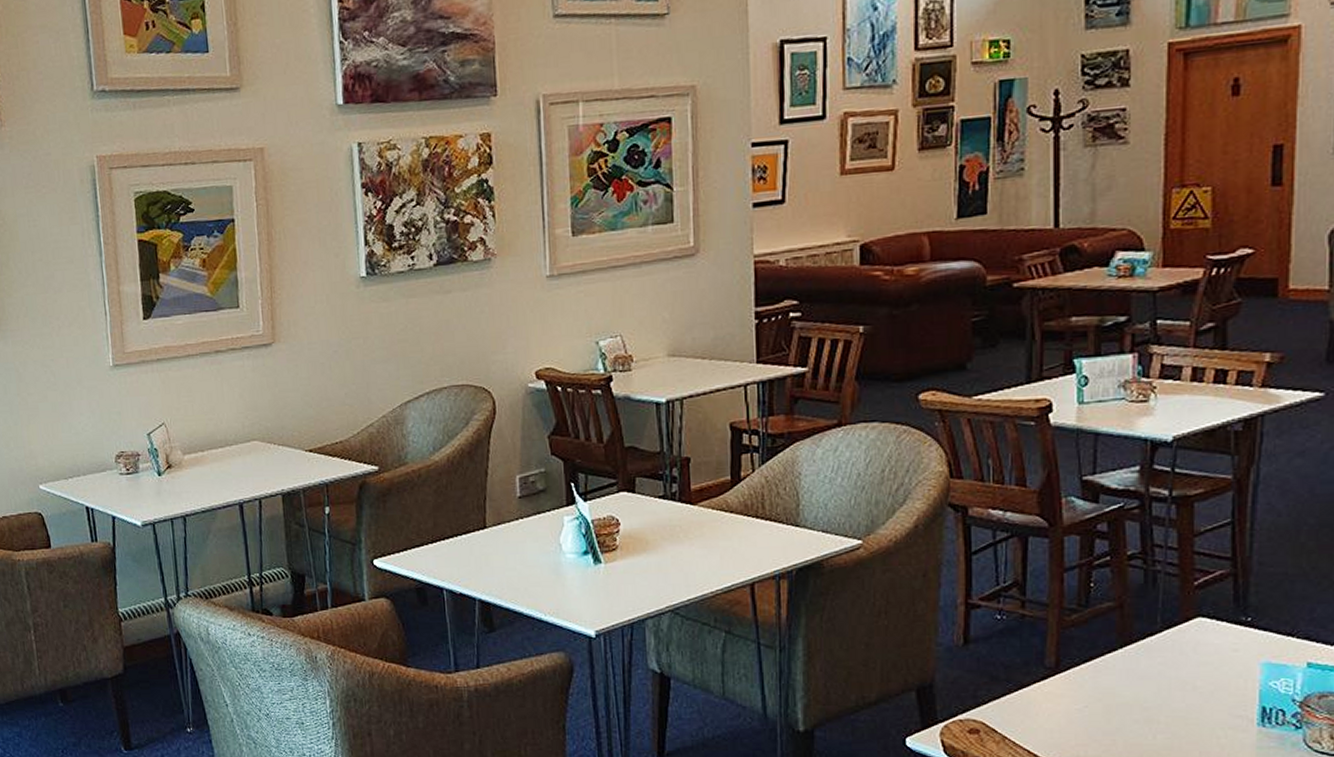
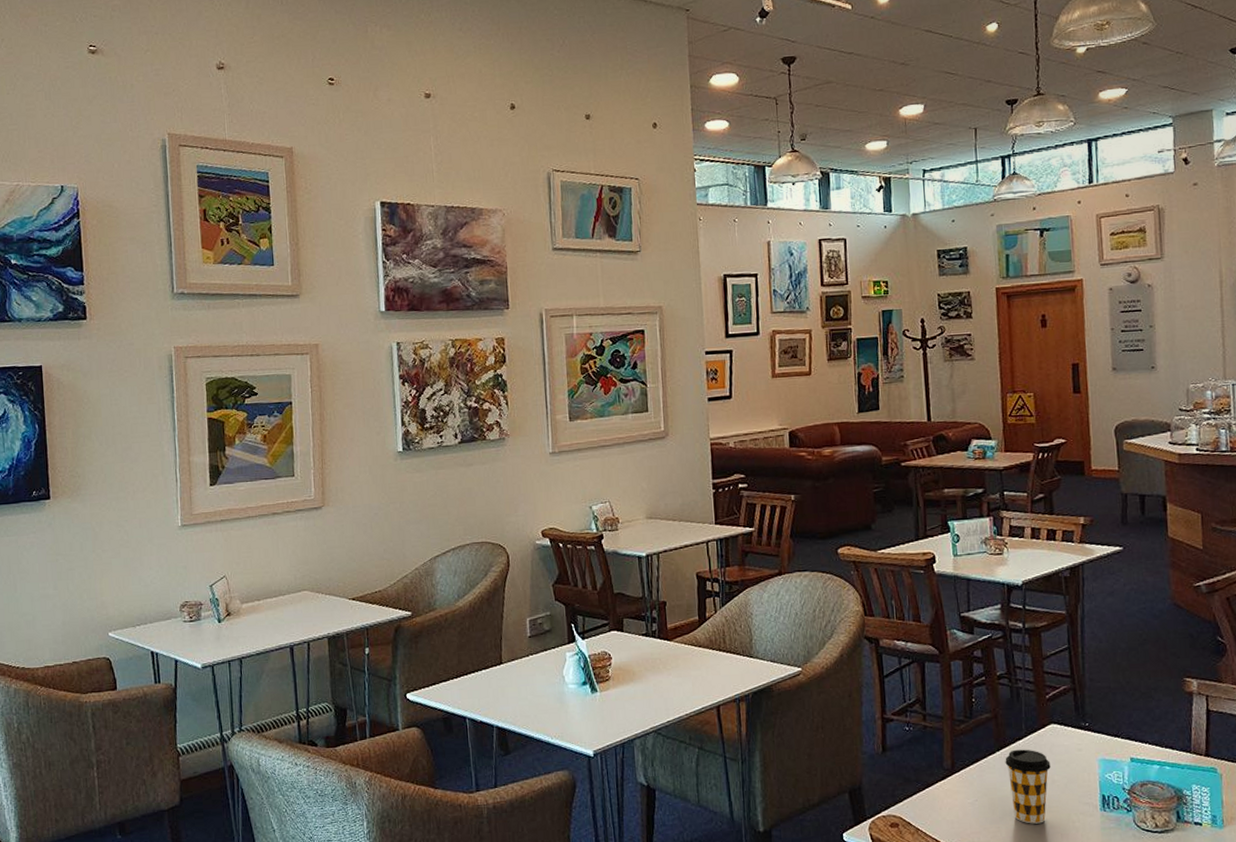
coffee cup: none [1129,647,1193,738] -> present [1005,749,1051,824]

